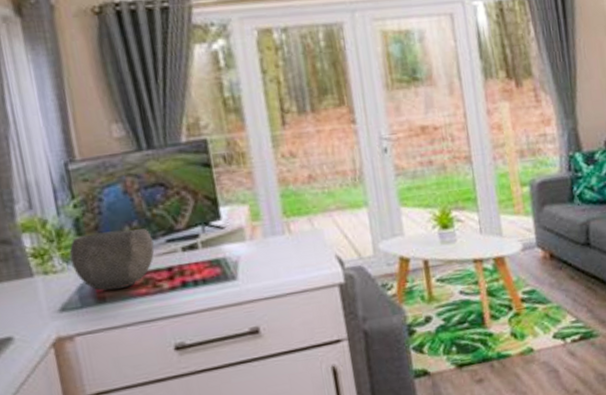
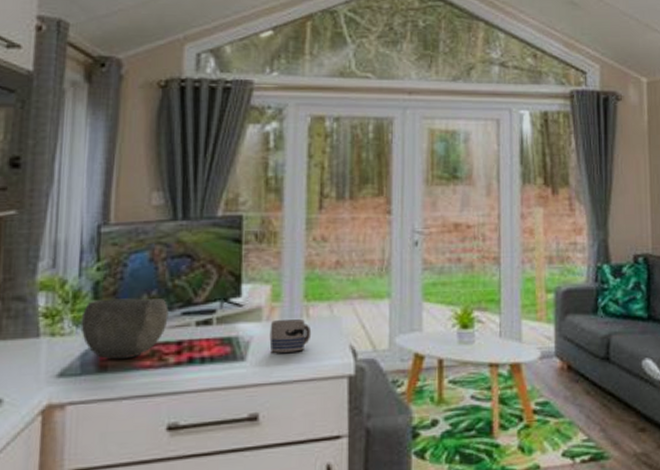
mug: none [254,234,297,270] -> present [269,318,312,353]

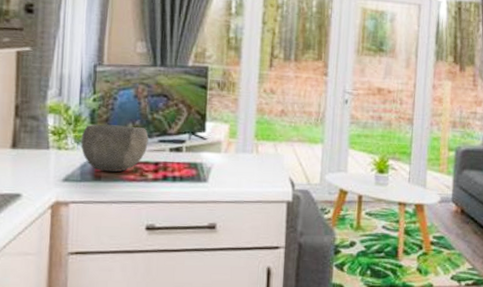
mug: present [269,318,312,353] -> none [226,152,260,179]

